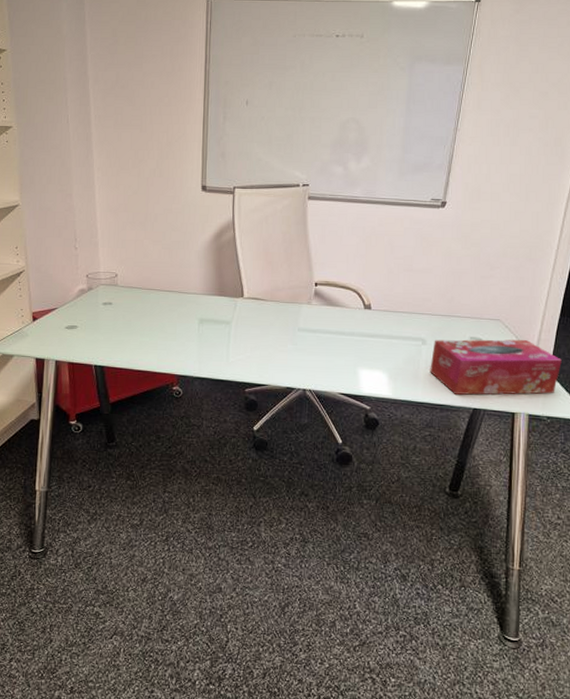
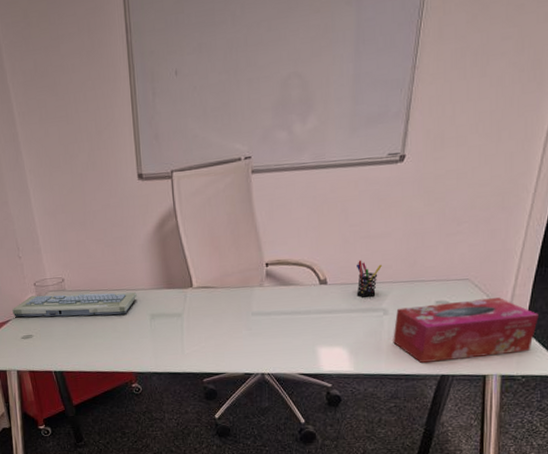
keyboard: none [60,287,188,316] -> present [12,292,137,317]
pen holder: none [398,290,422,326] -> present [356,260,382,297]

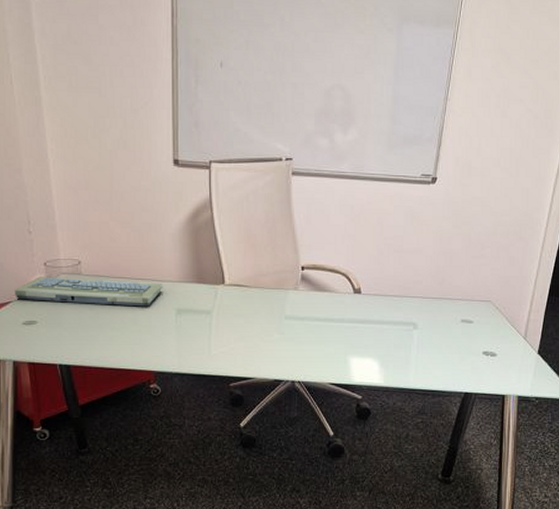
pen holder: present [356,260,382,297] -> none [389,273,413,310]
tissue box: present [393,297,539,363] -> none [422,321,550,379]

